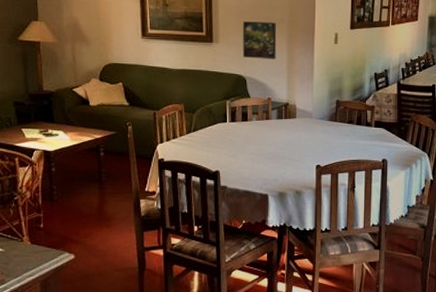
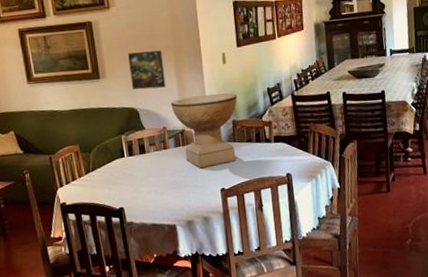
decorative bowl: none [278,71,344,143] -> present [170,93,237,169]

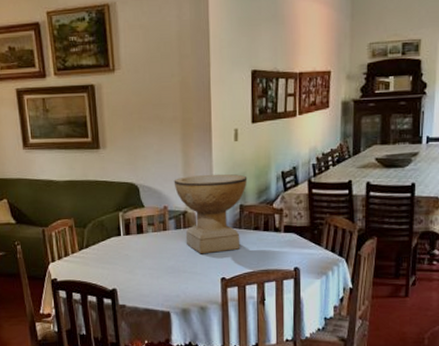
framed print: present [128,50,166,90] -> none [132,121,170,164]

